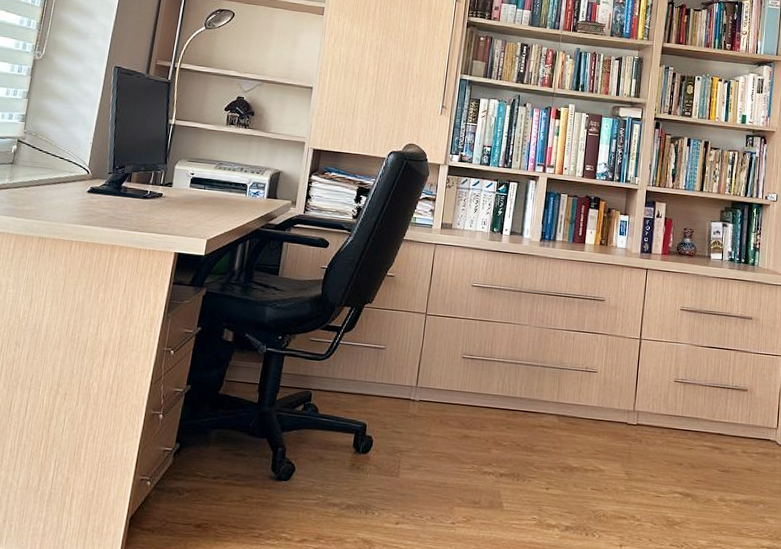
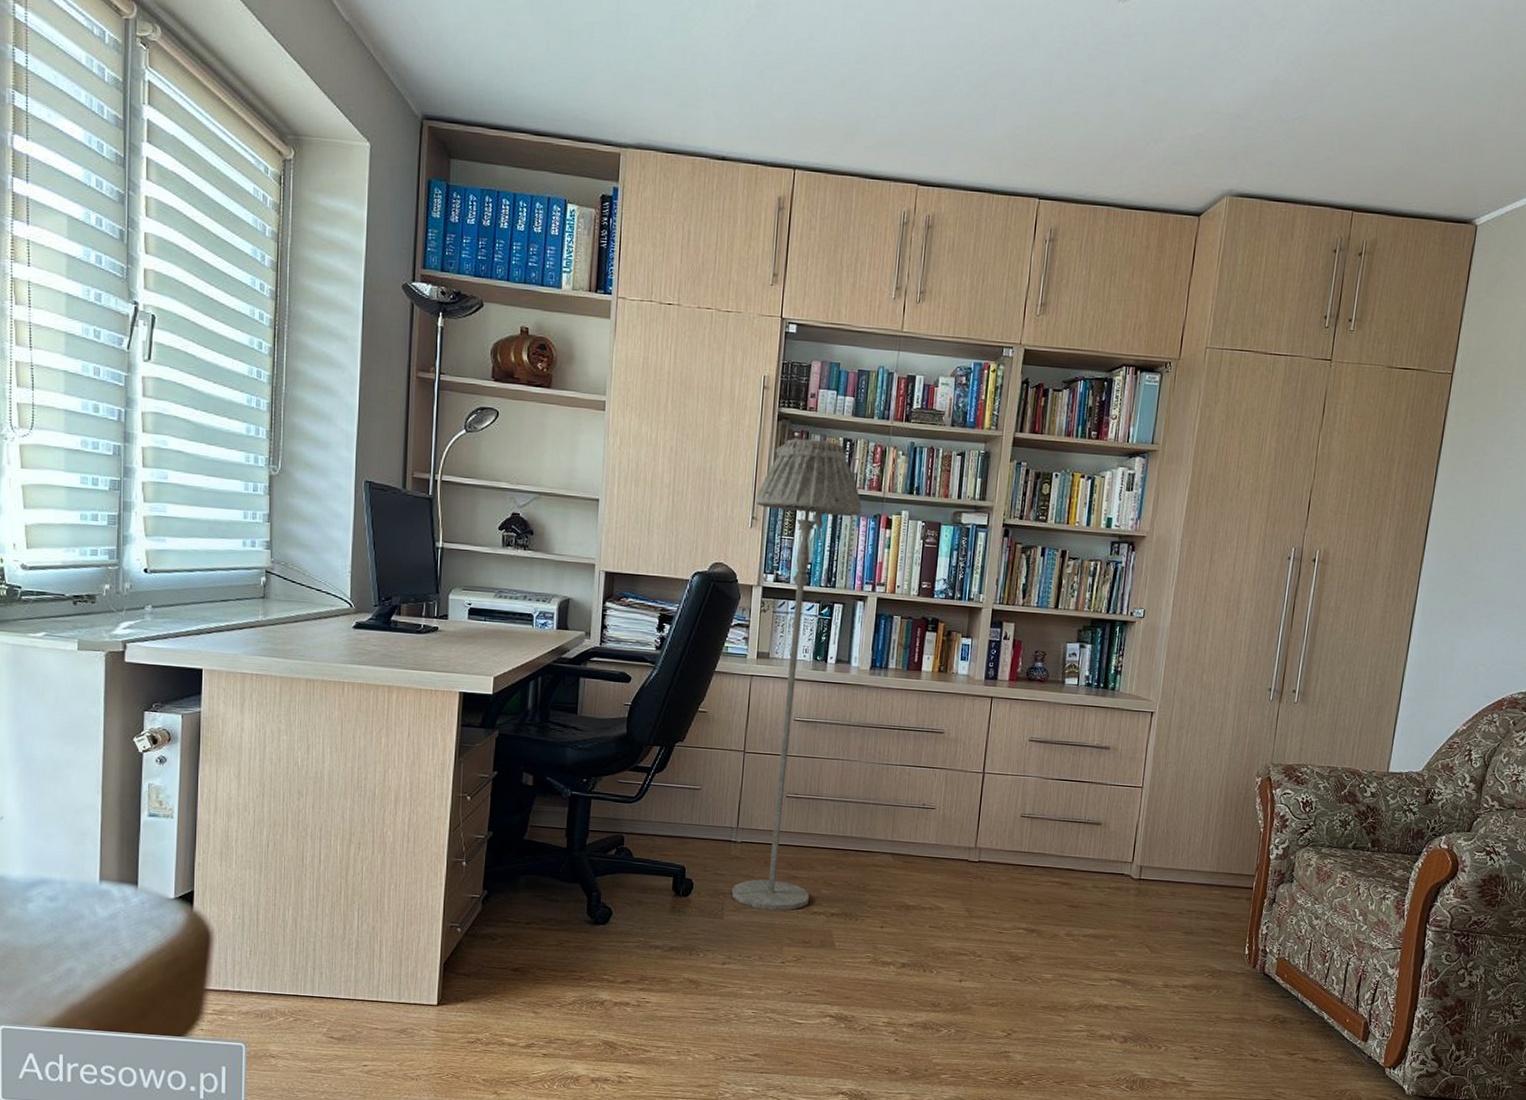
floor lamp: none [408,42,535,470] -> present [731,438,862,911]

